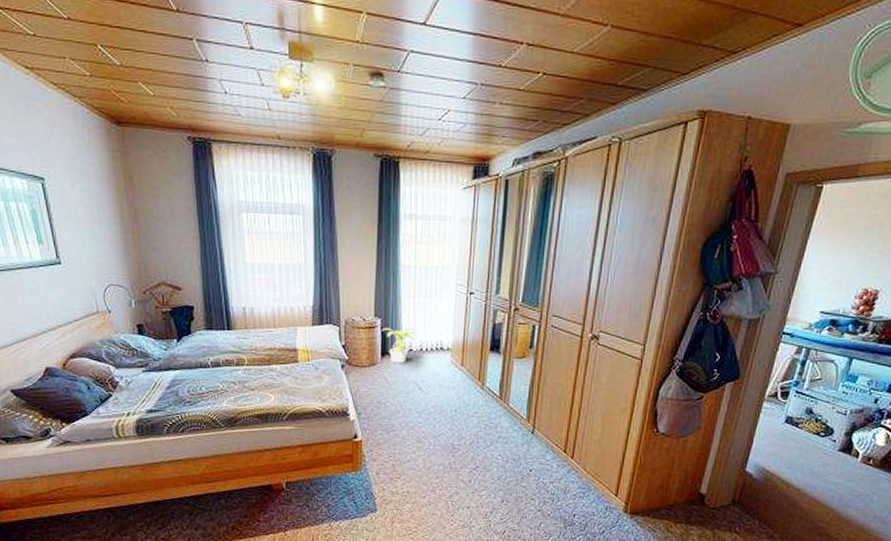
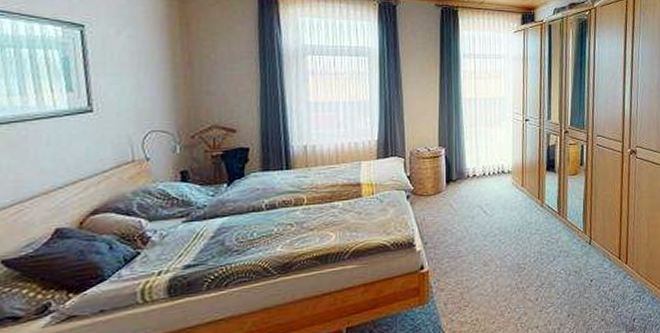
potted plant: present [381,327,415,363] -> none [446,155,478,189]

